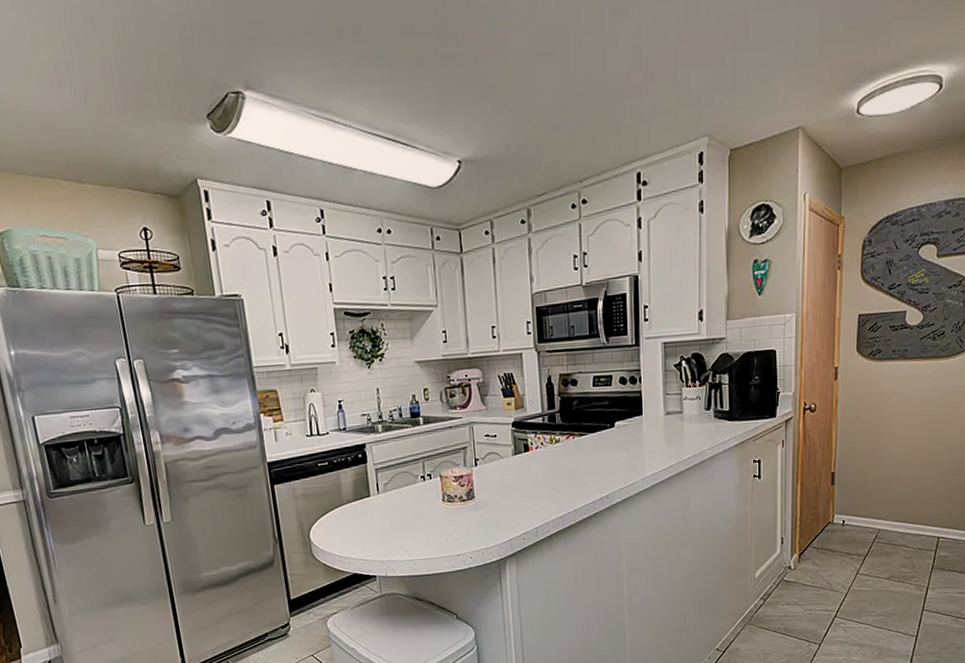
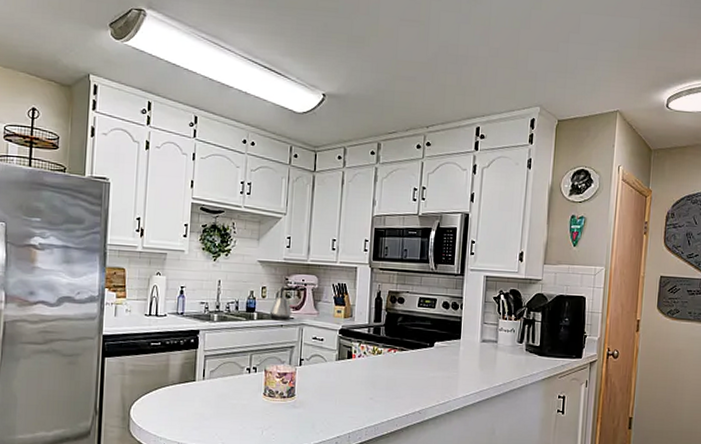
kettle: none [435,384,460,423] -> present [269,285,292,321]

